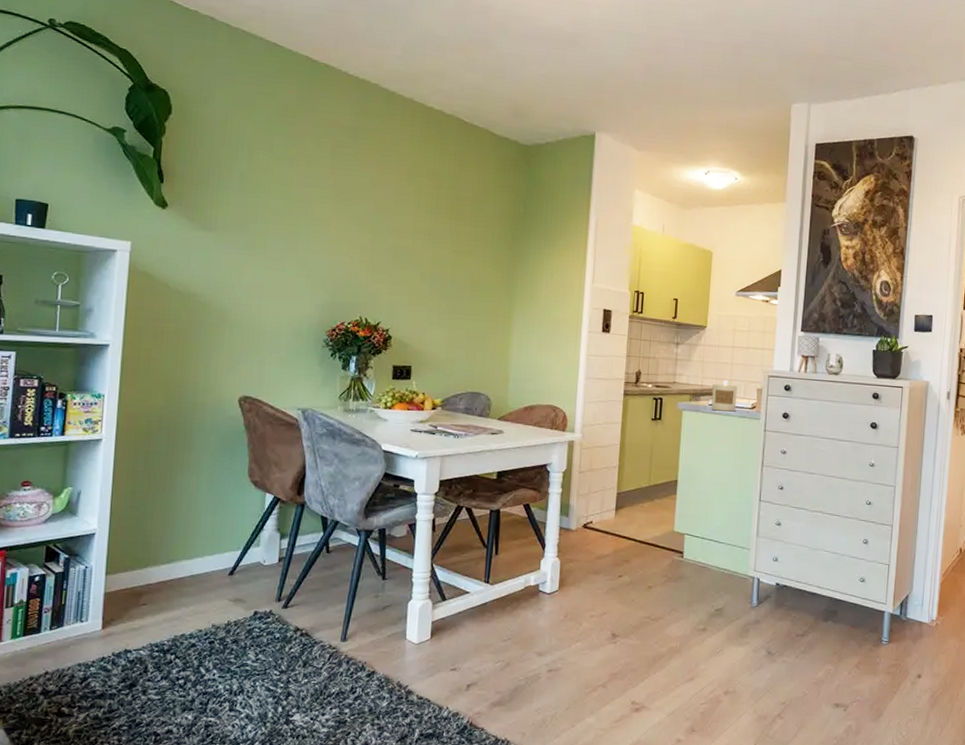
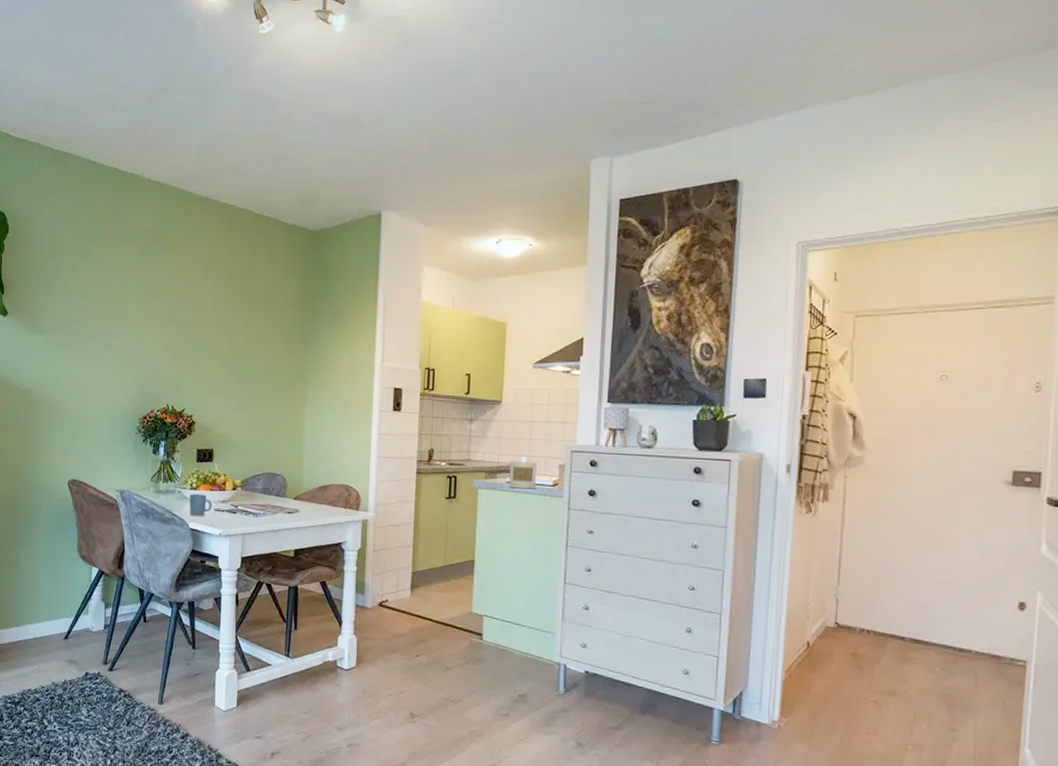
mug: none [382,413,409,438] -> present [189,493,212,517]

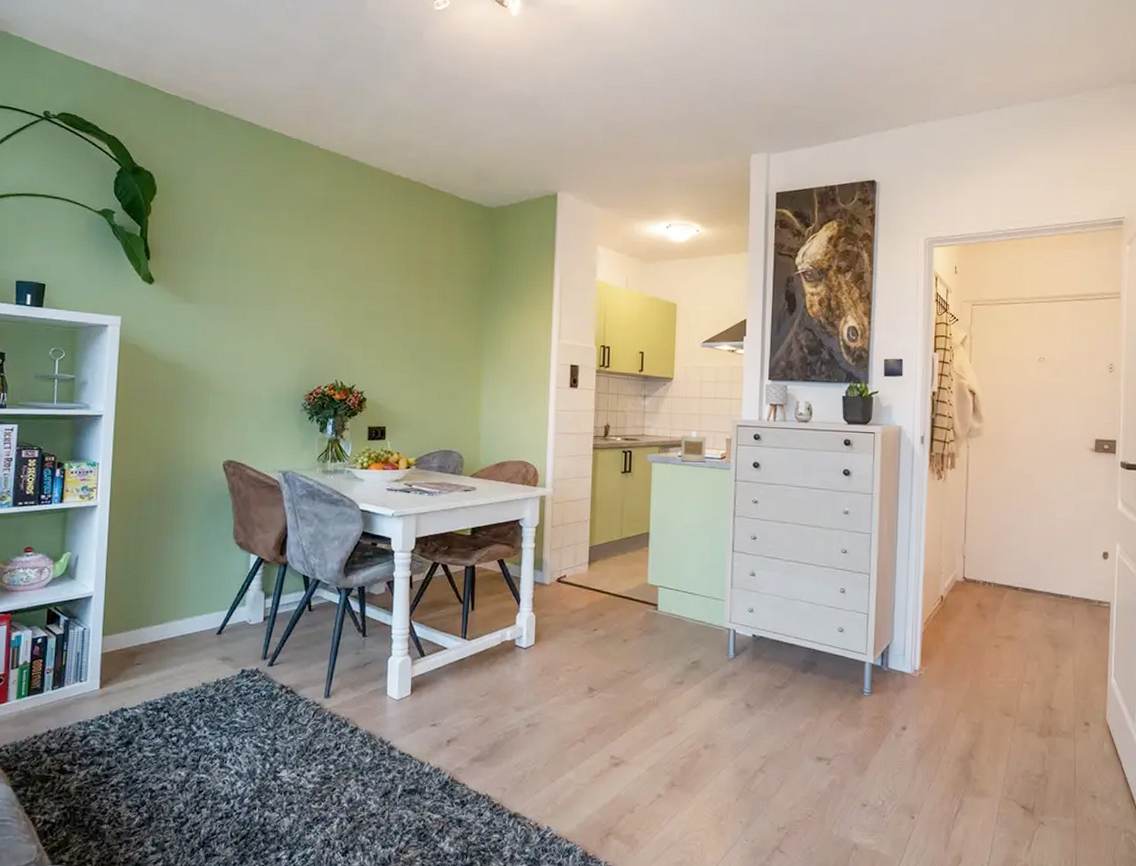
mug: present [189,493,212,517] -> none [359,473,385,497]

